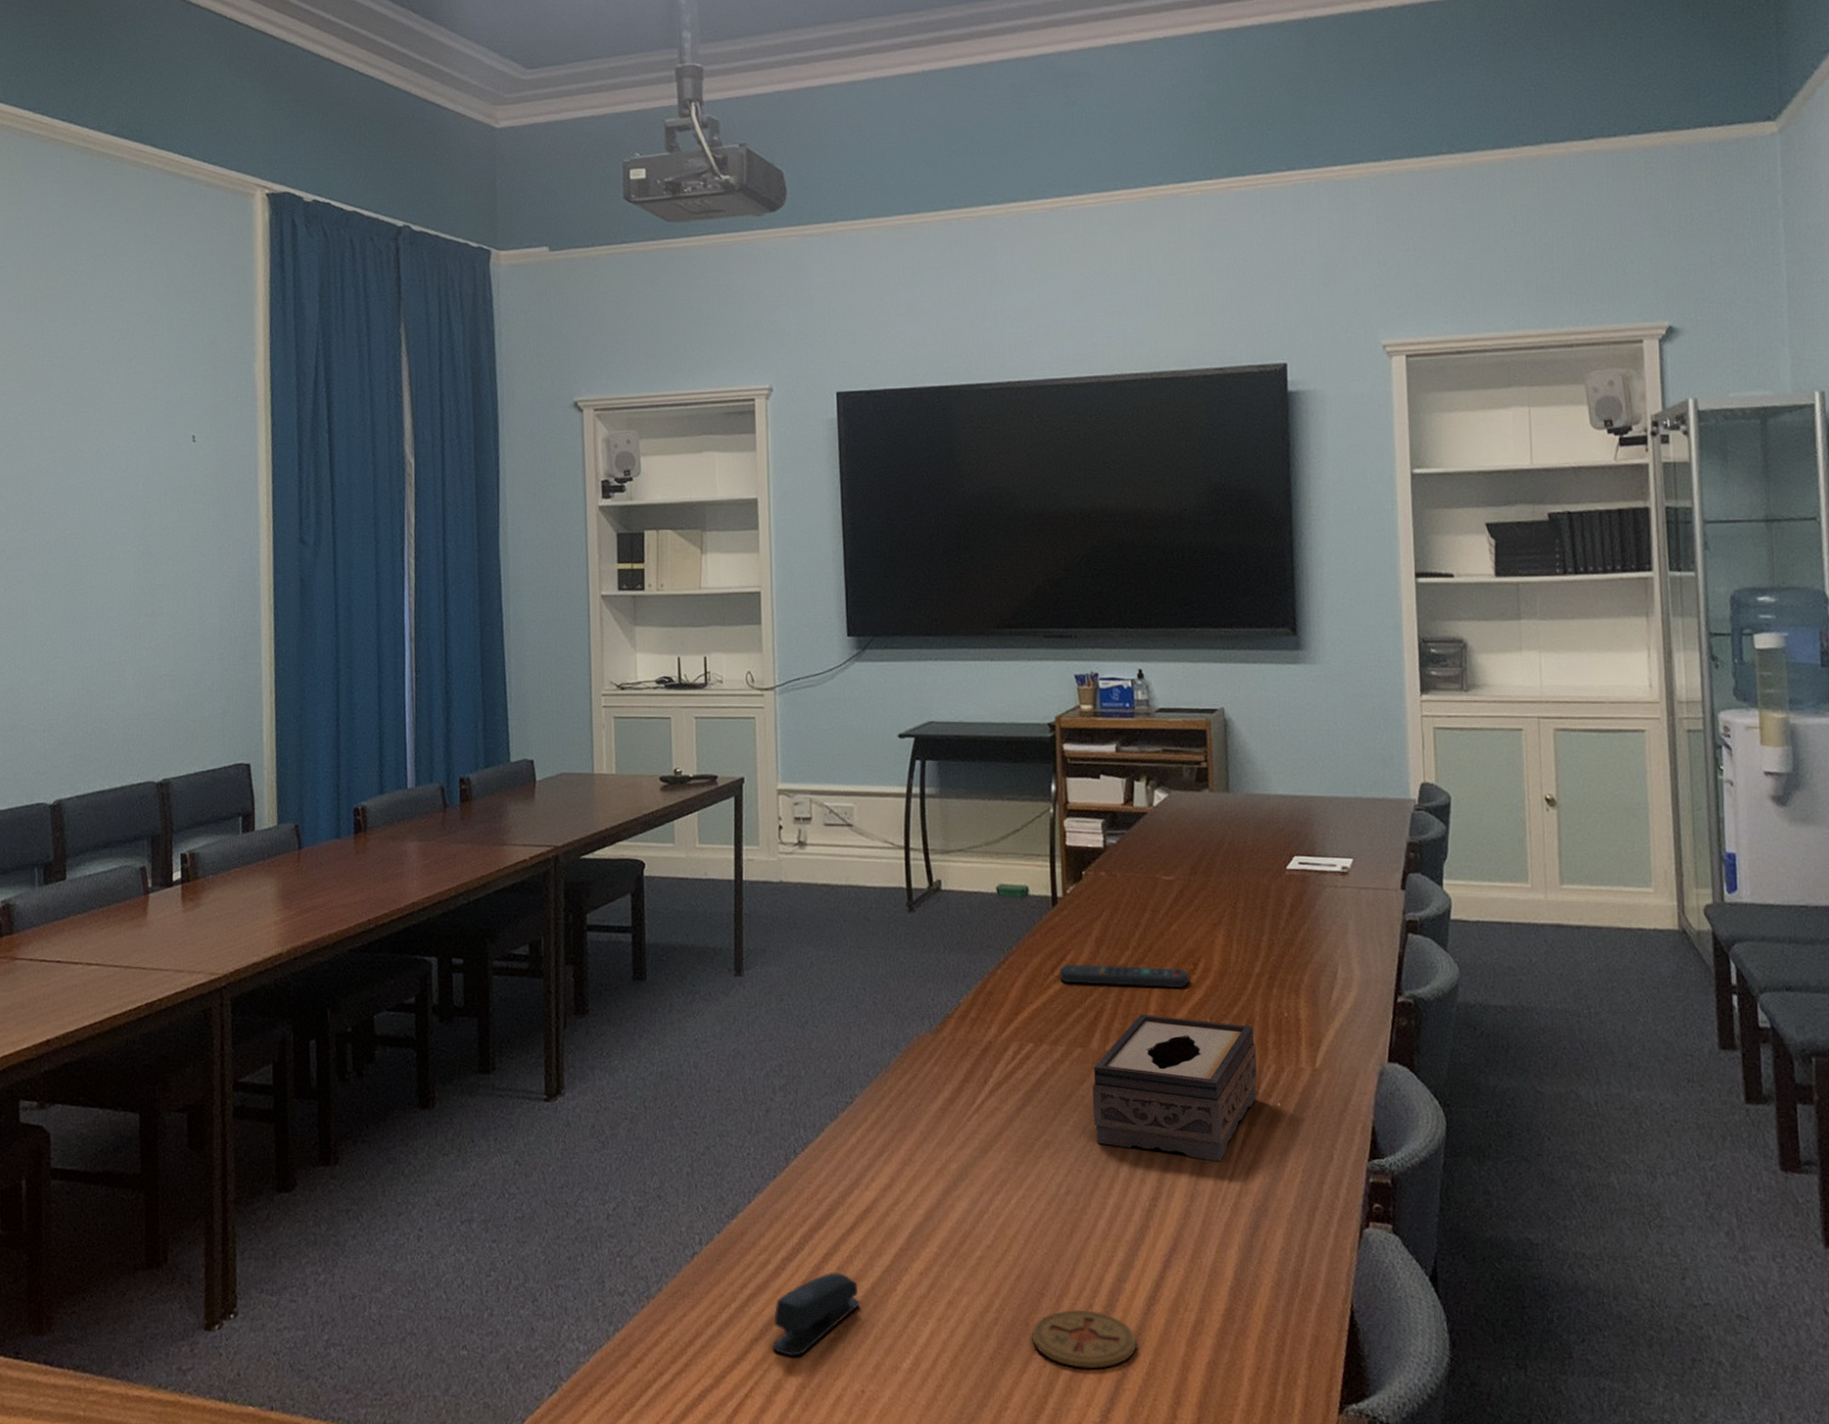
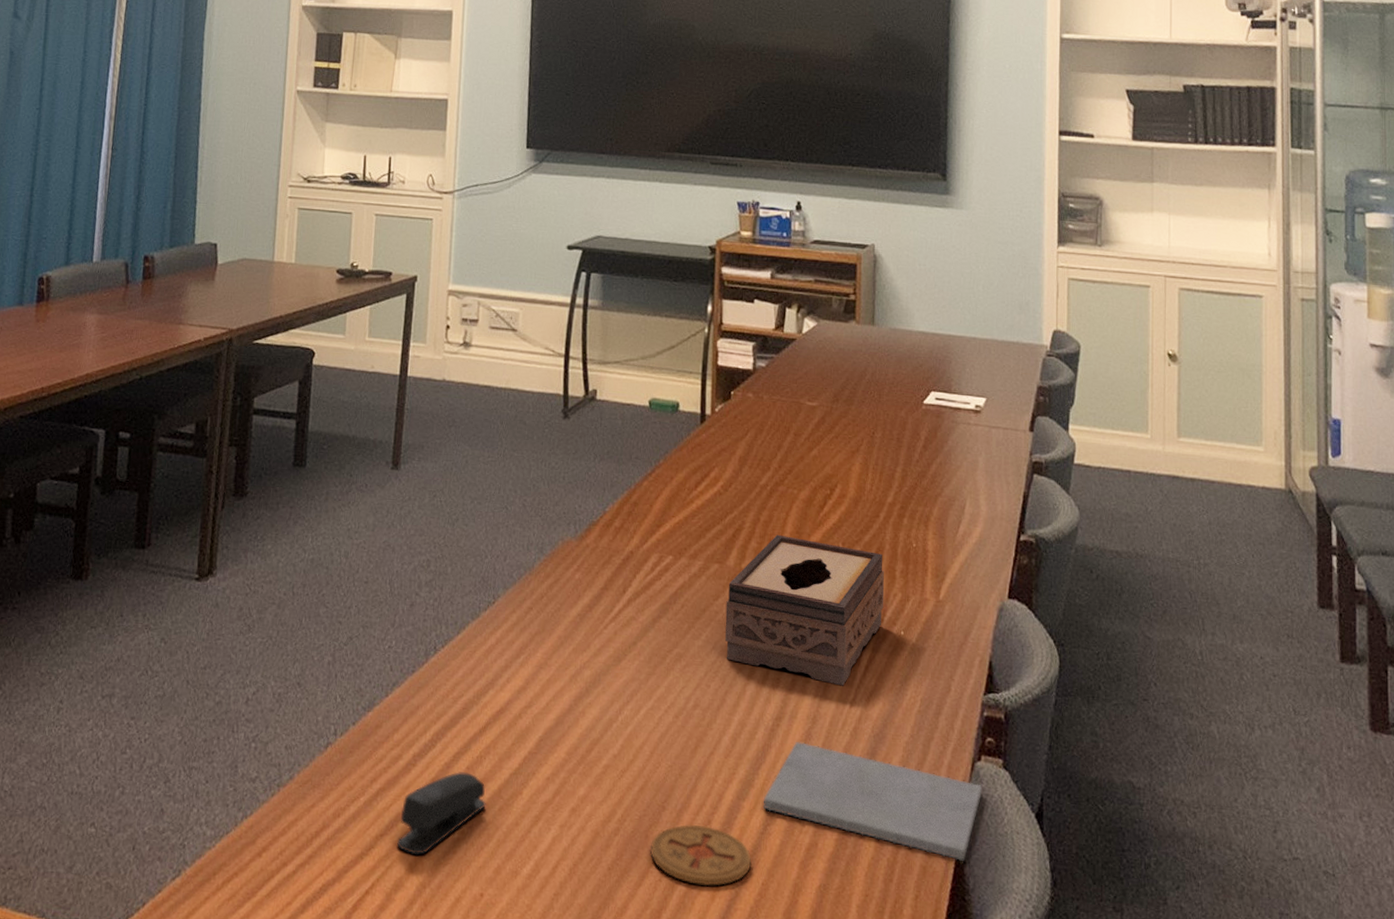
remote control: present [1059,964,1188,989] -> none [702,480,825,512]
notepad: none [1144,1220,1372,1328] -> present [762,741,982,861]

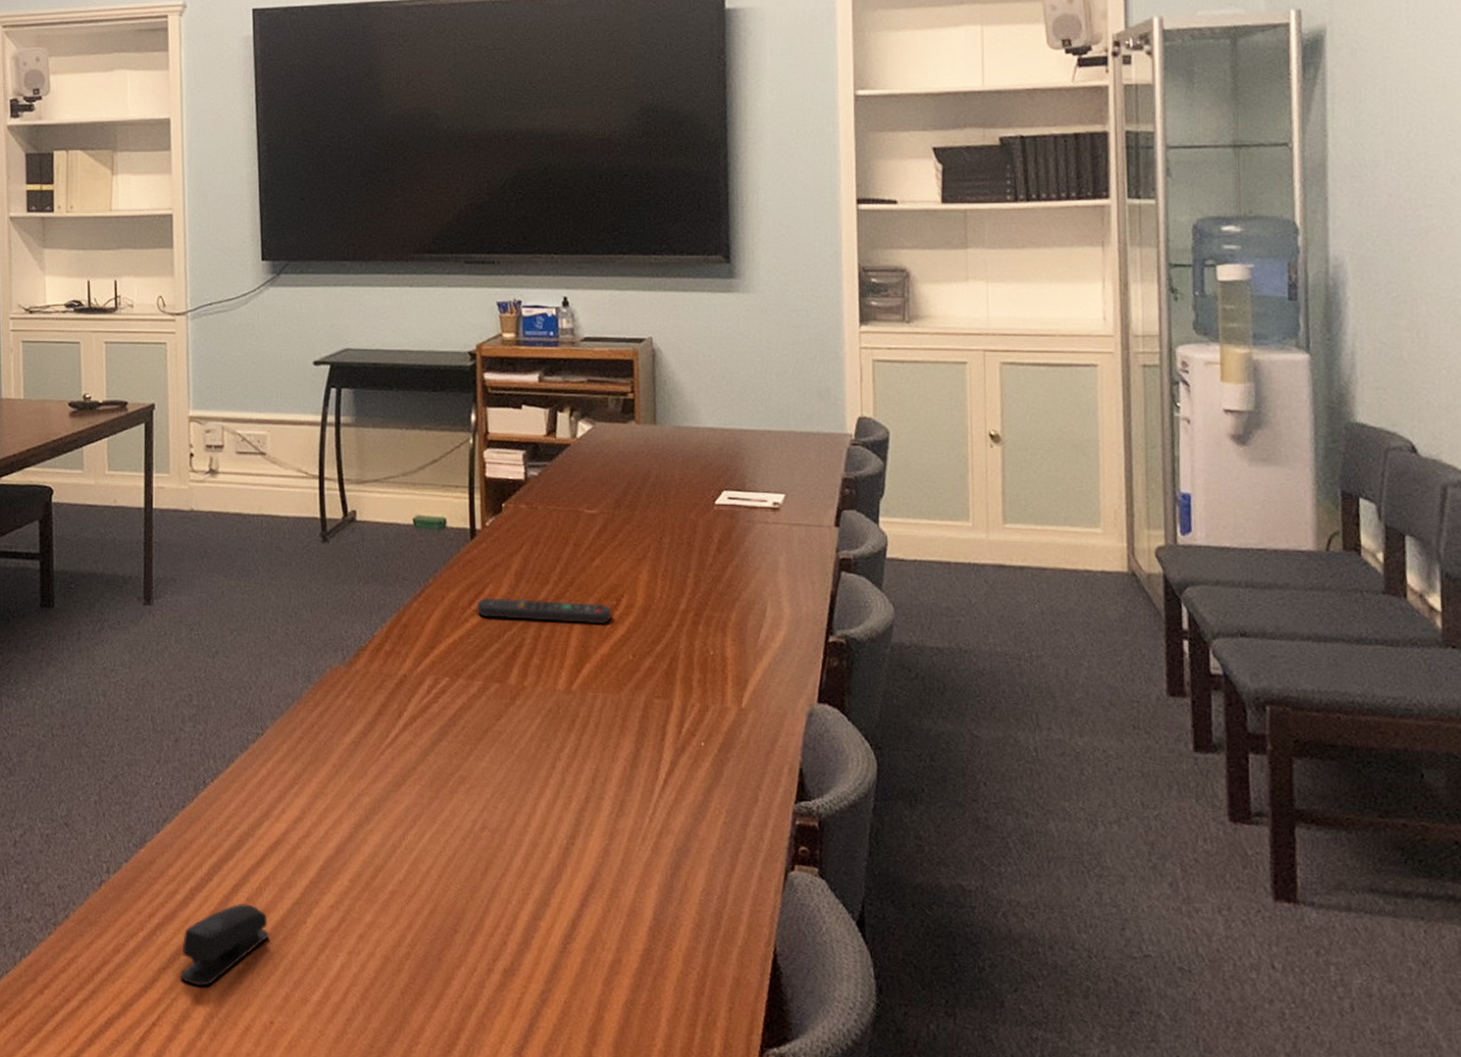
coaster: present [650,824,751,886] -> none [445,945,551,1006]
remote control: none [702,480,825,512] -> present [477,597,611,624]
tissue box: present [724,534,885,686] -> none [509,649,681,801]
notepad: present [762,741,982,861] -> none [560,858,796,971]

